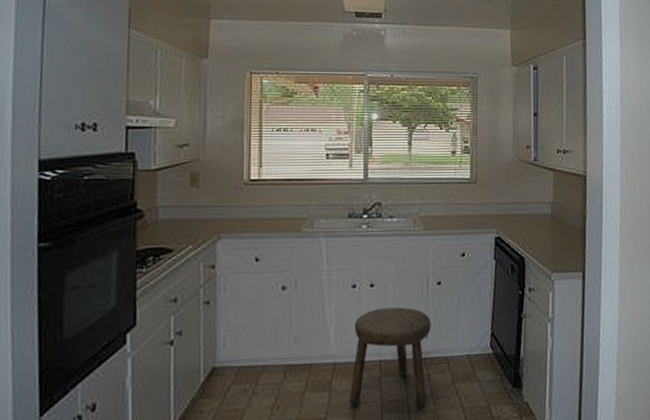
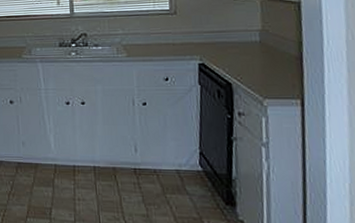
stool: present [350,307,431,409] -> none [70,123,139,212]

